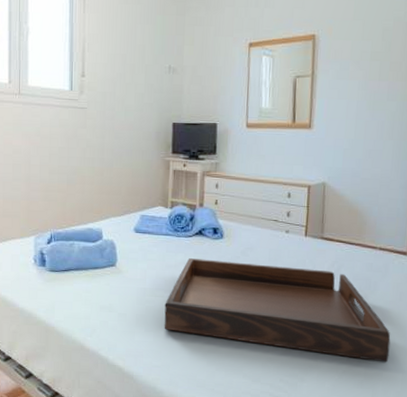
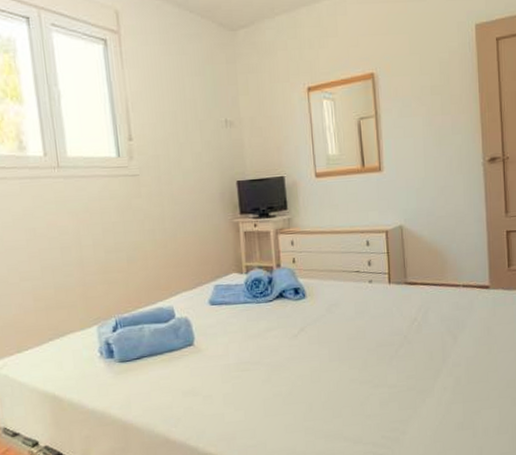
serving tray: present [164,258,391,363] -> none [252,316,485,405]

